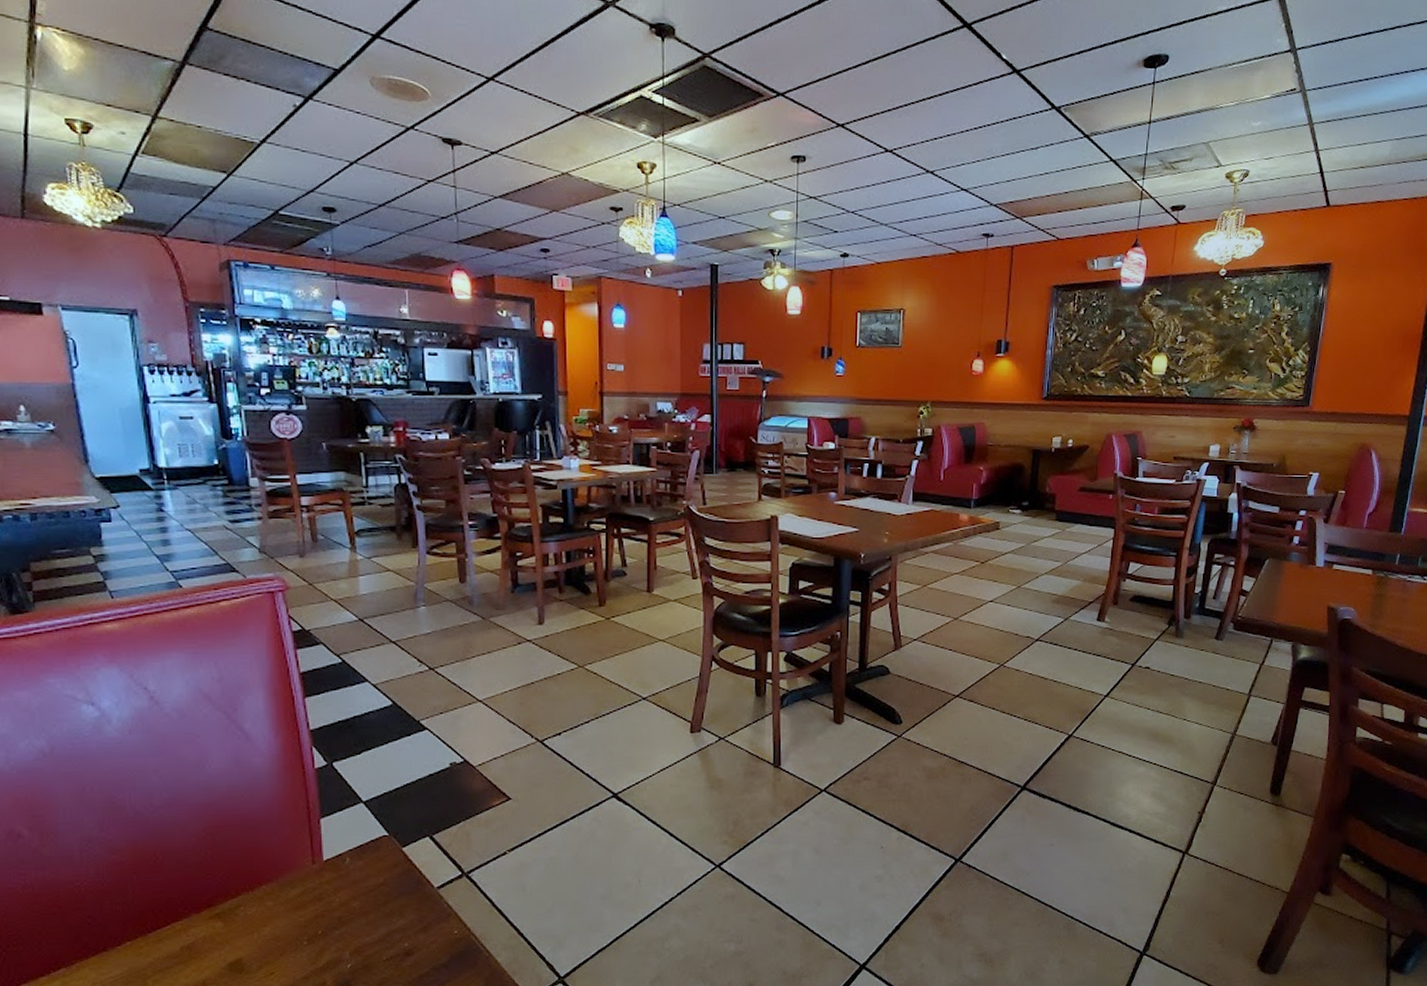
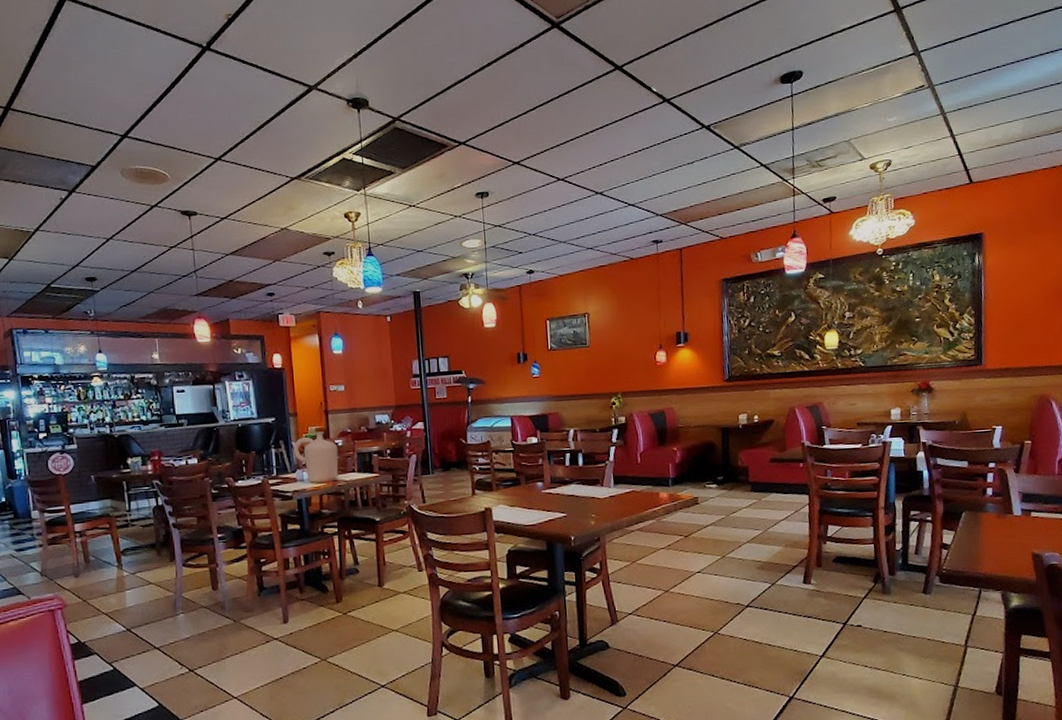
water jug: none [560,415,612,474] -> present [293,431,339,484]

